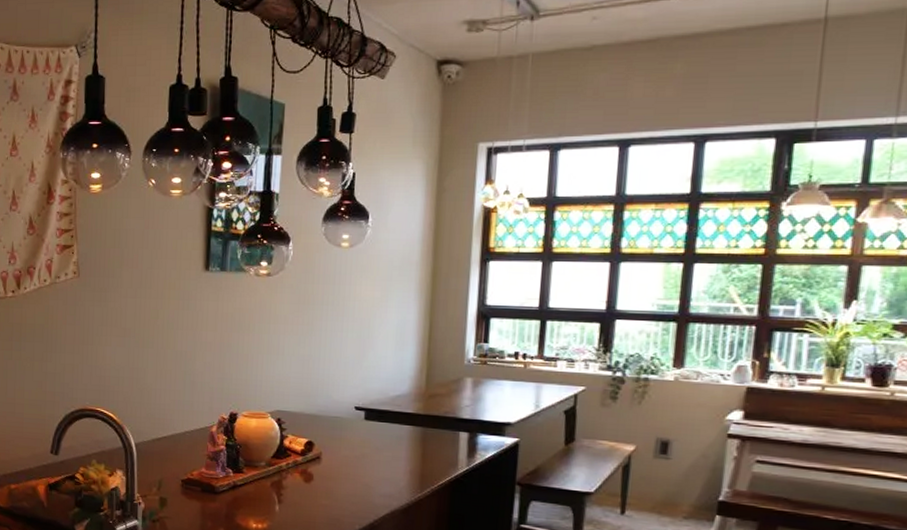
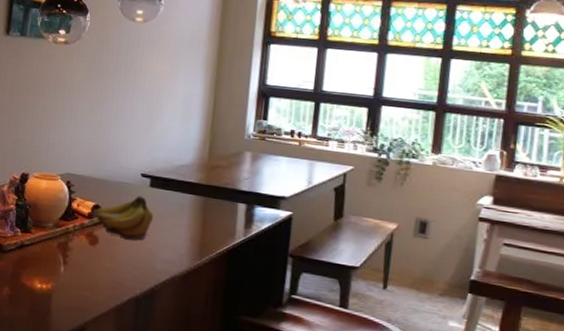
fruit: none [305,429,370,475] -> present [91,196,154,240]

